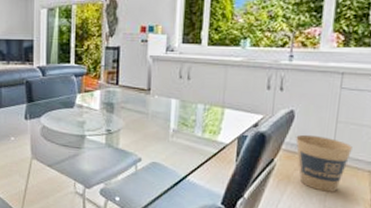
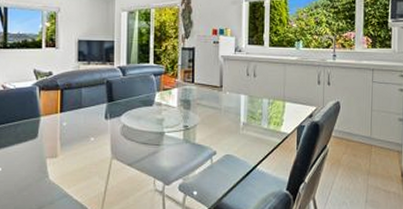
trash can: present [295,134,352,192] -> none [342,122,384,172]

